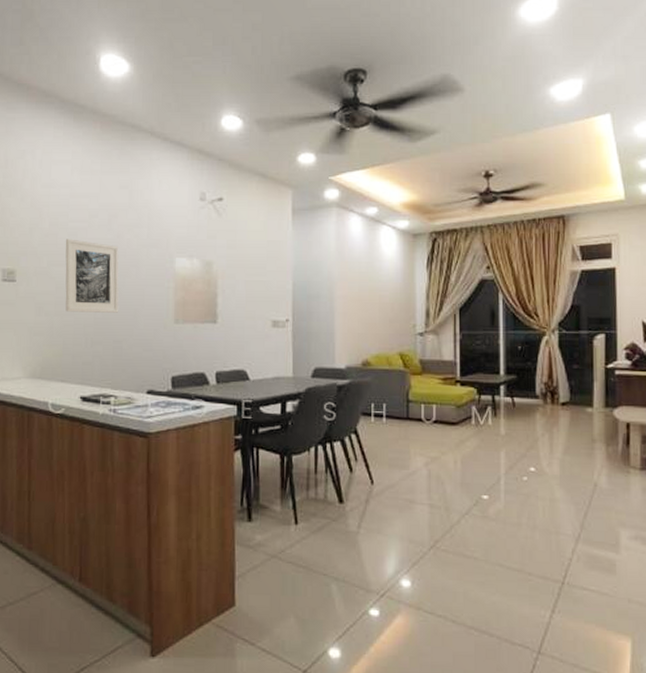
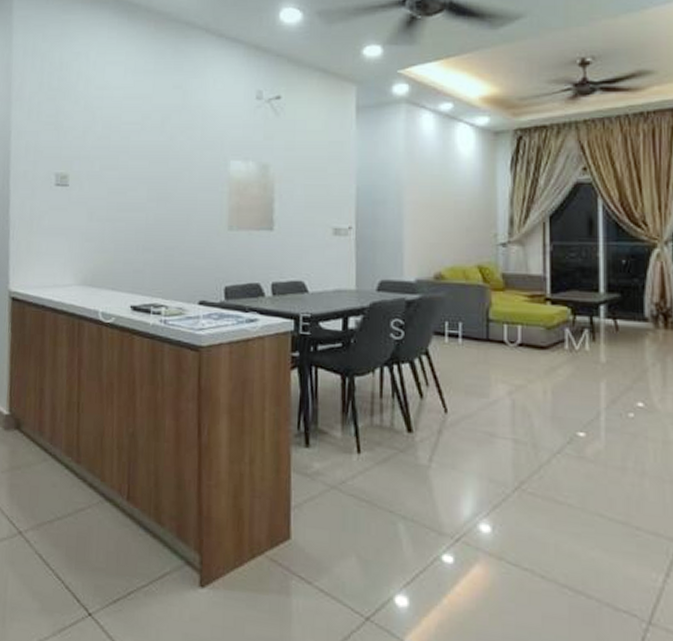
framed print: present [65,239,119,313] -> none [117,142,172,219]

